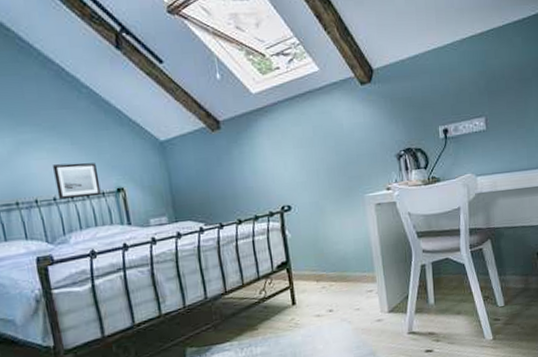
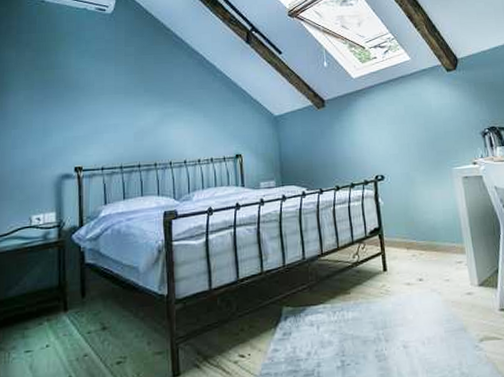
wall art: present [52,162,101,200] -> none [186,132,223,163]

